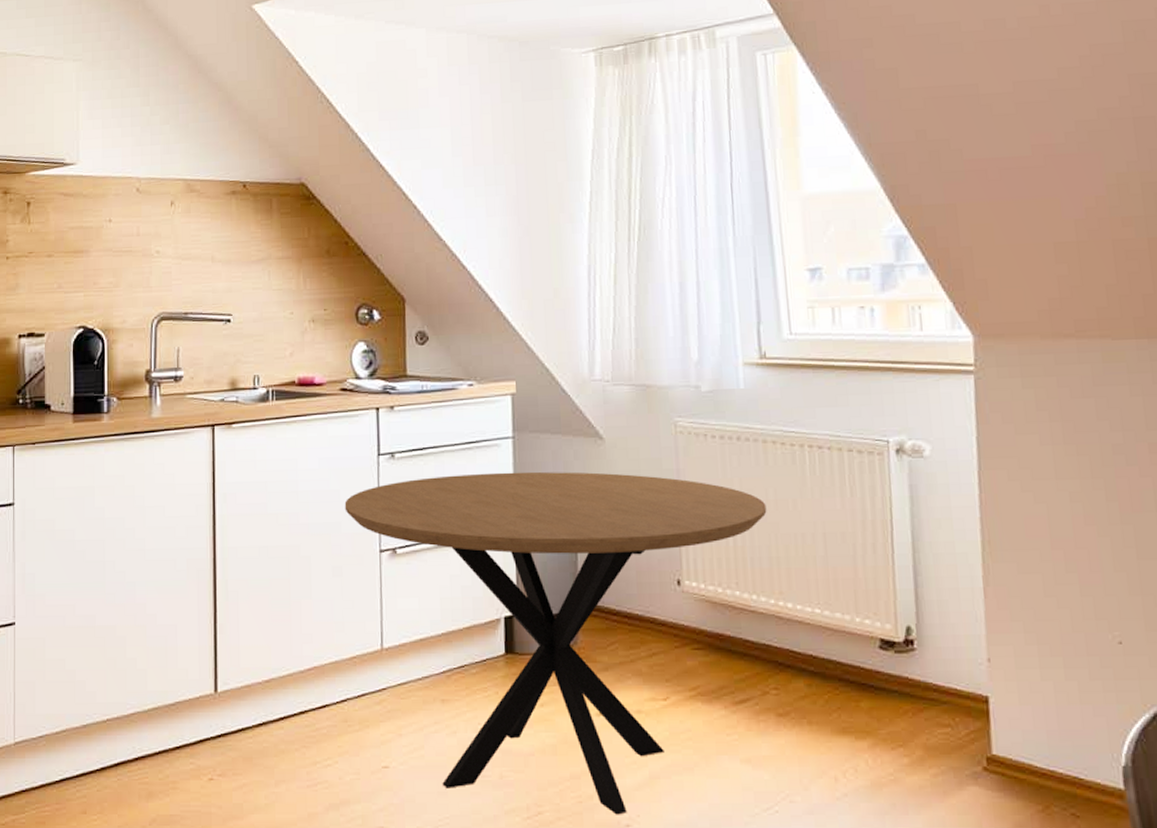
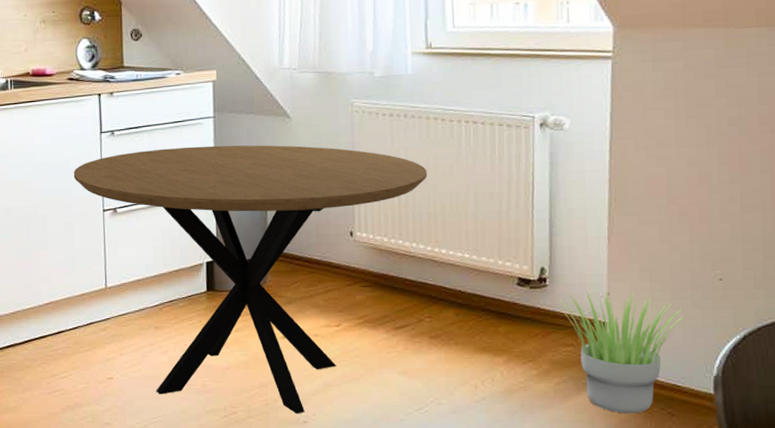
potted plant: none [930,655,1081,815] -> present [558,290,684,414]

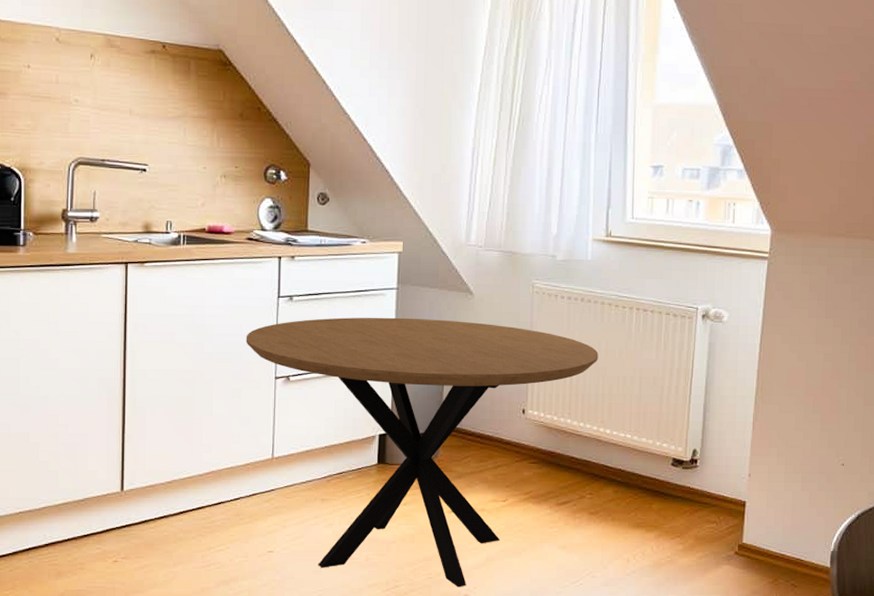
potted plant: present [558,290,684,414] -> none [706,471,811,586]

